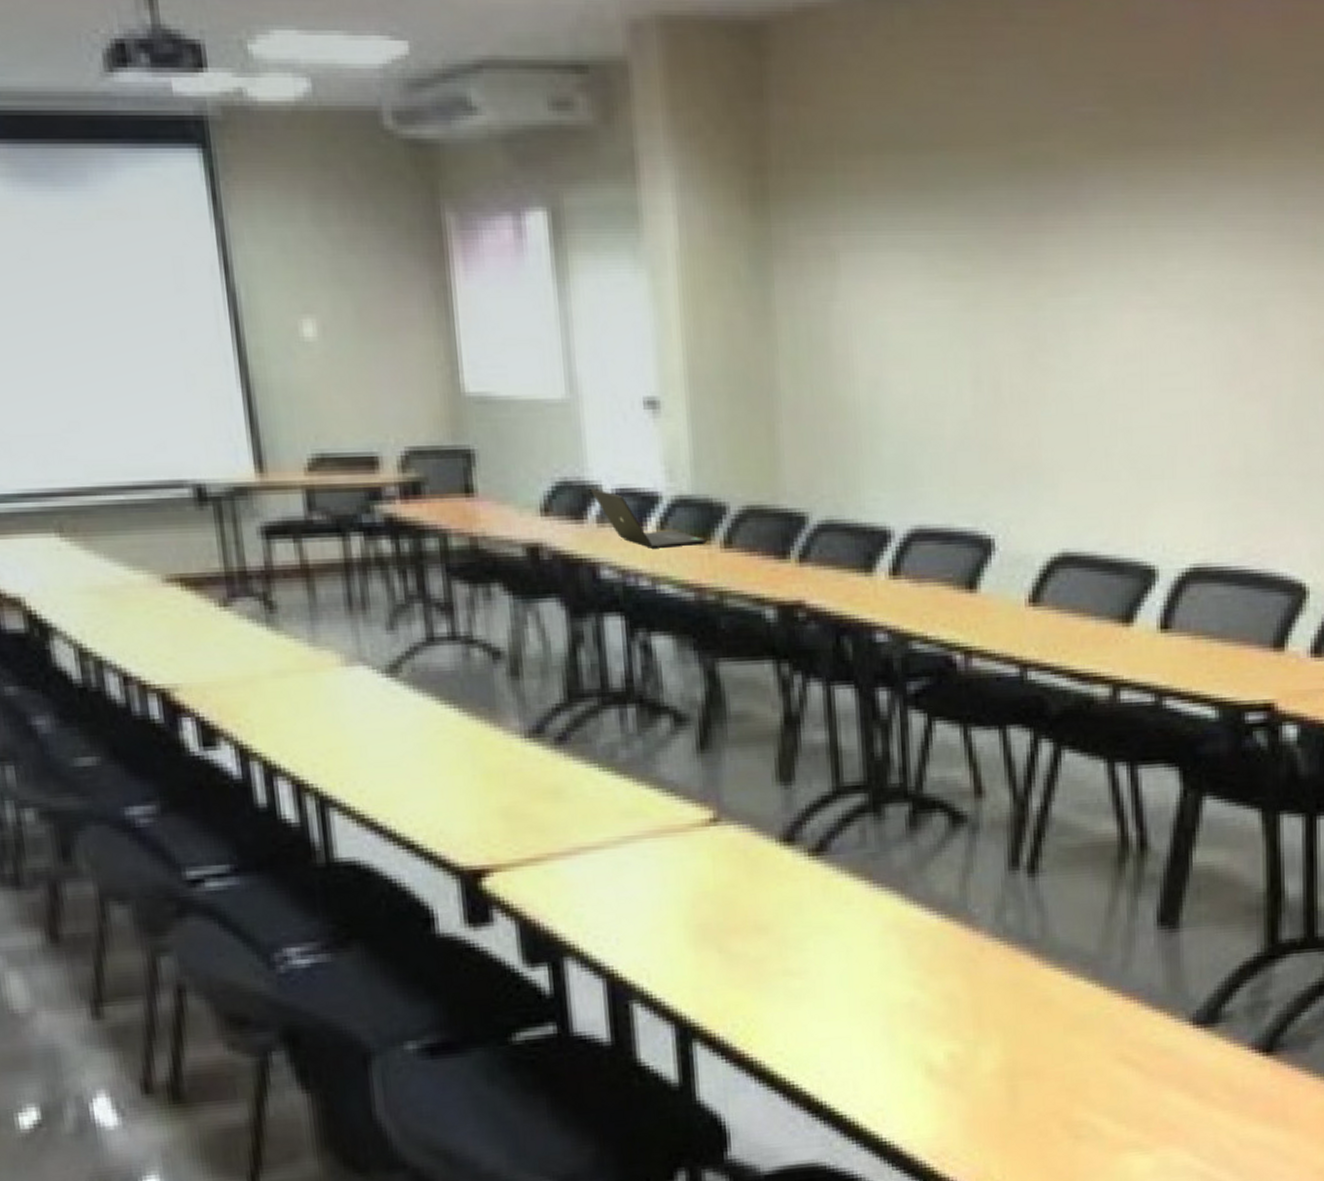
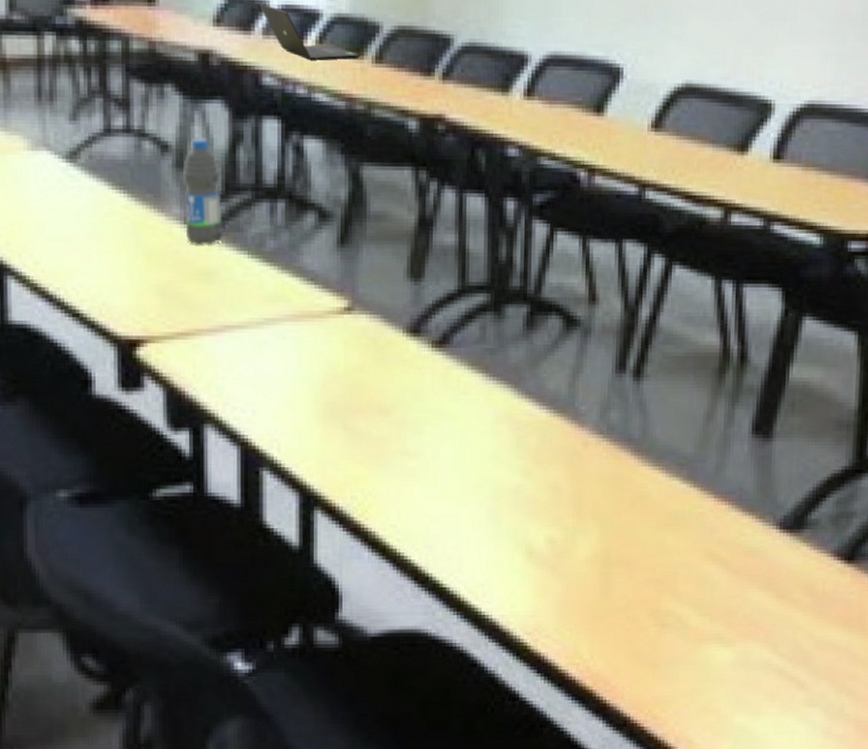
water bottle: none [519,641,569,760] -> present [183,138,223,244]

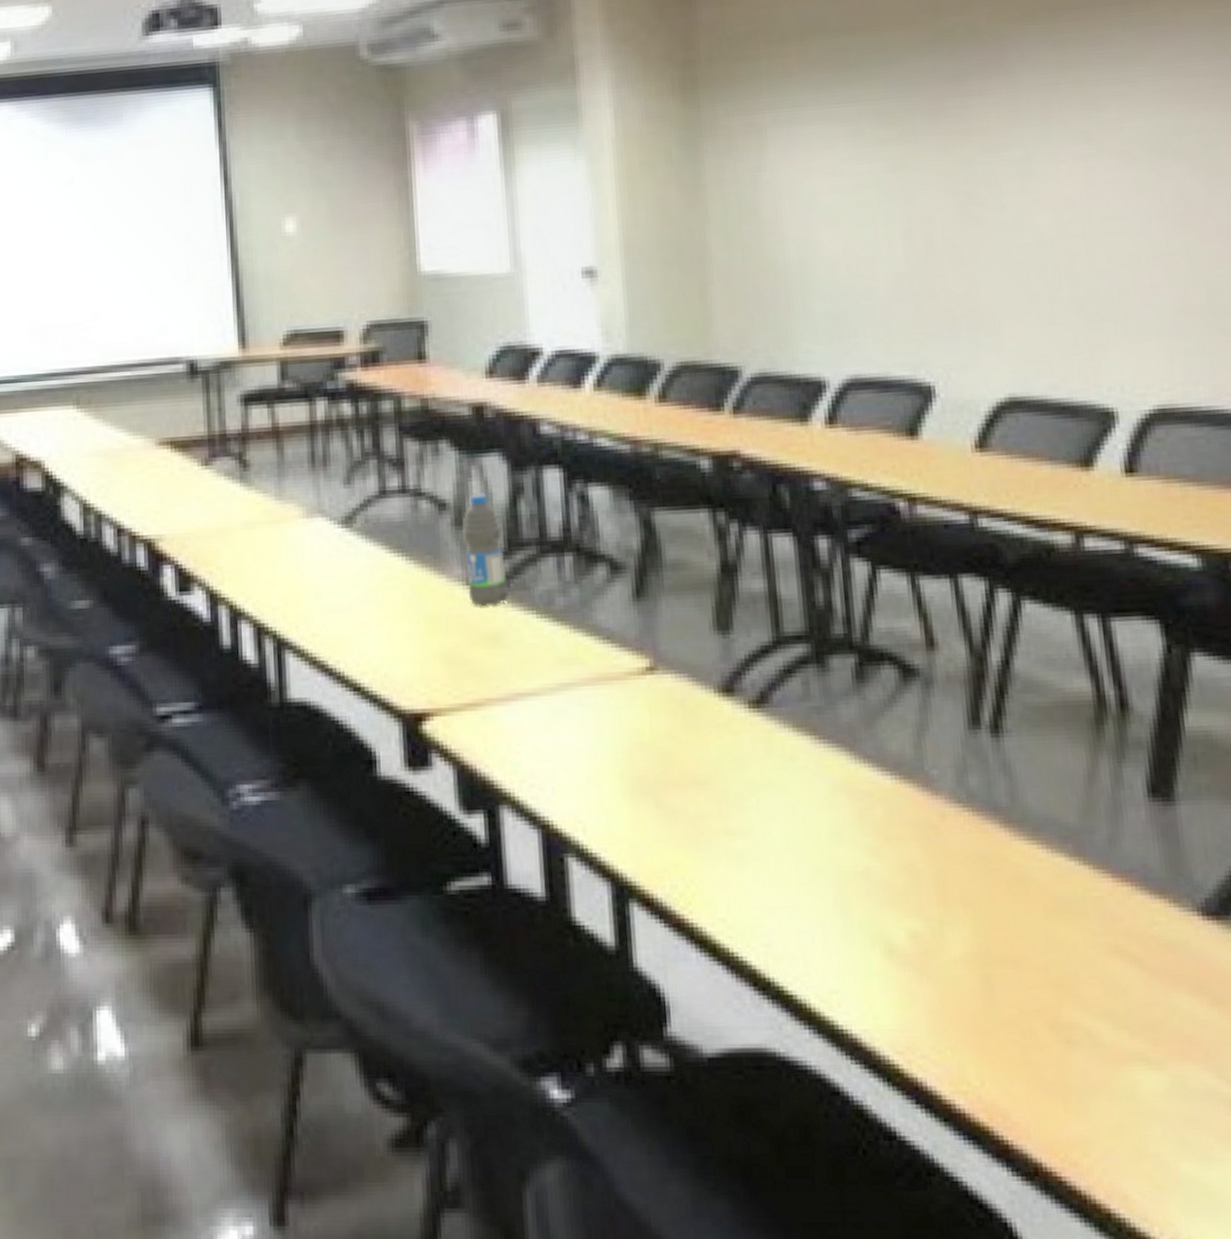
laptop: present [259,3,360,60] -> none [532,351,642,405]

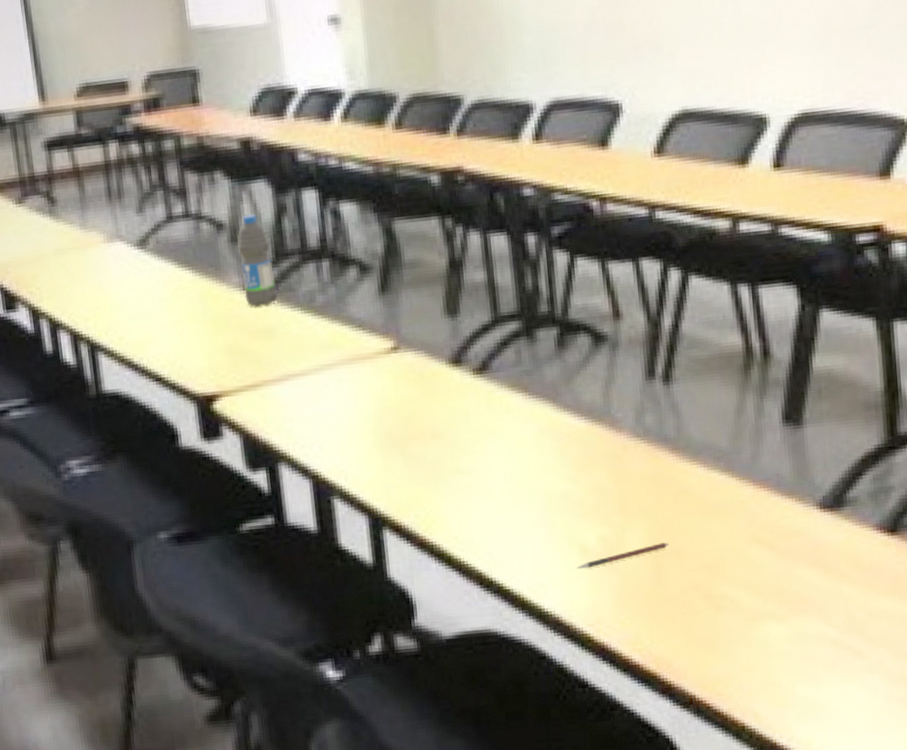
pen: none [881,945,1002,975] -> present [577,542,669,570]

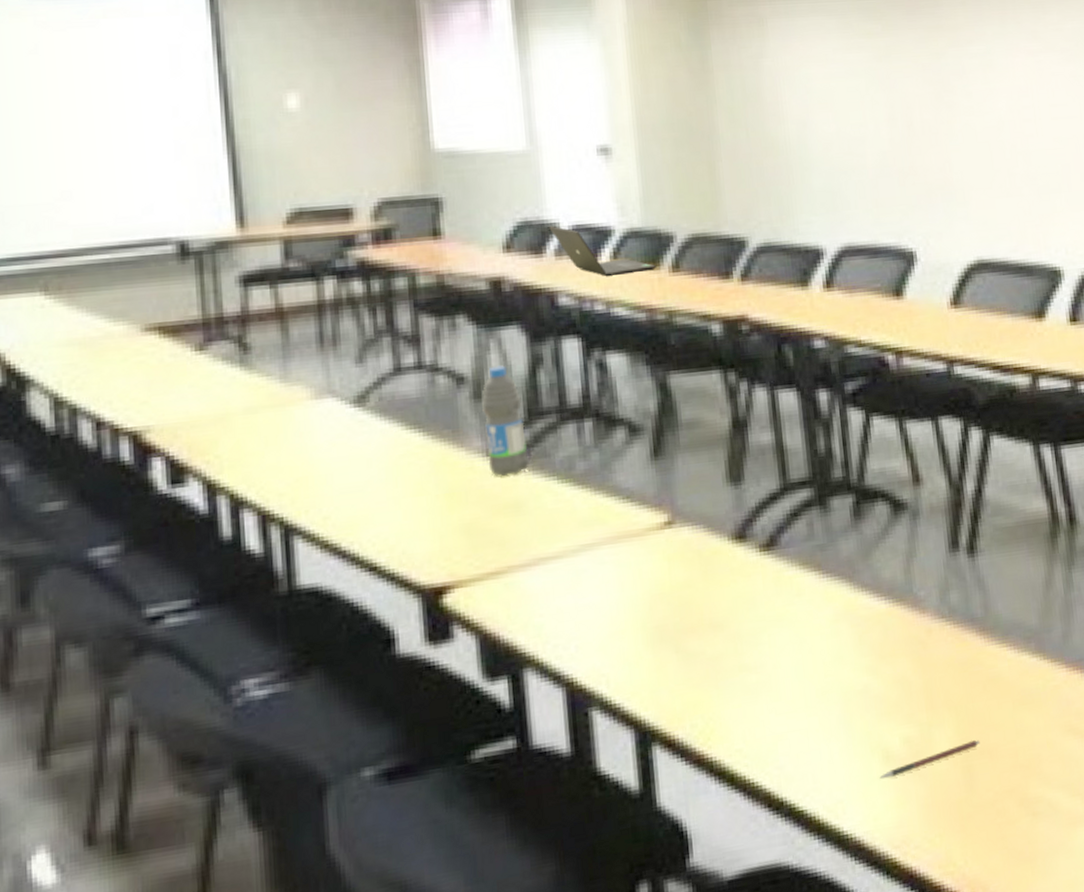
laptop: none [288,91,381,134] -> present [549,225,656,276]

